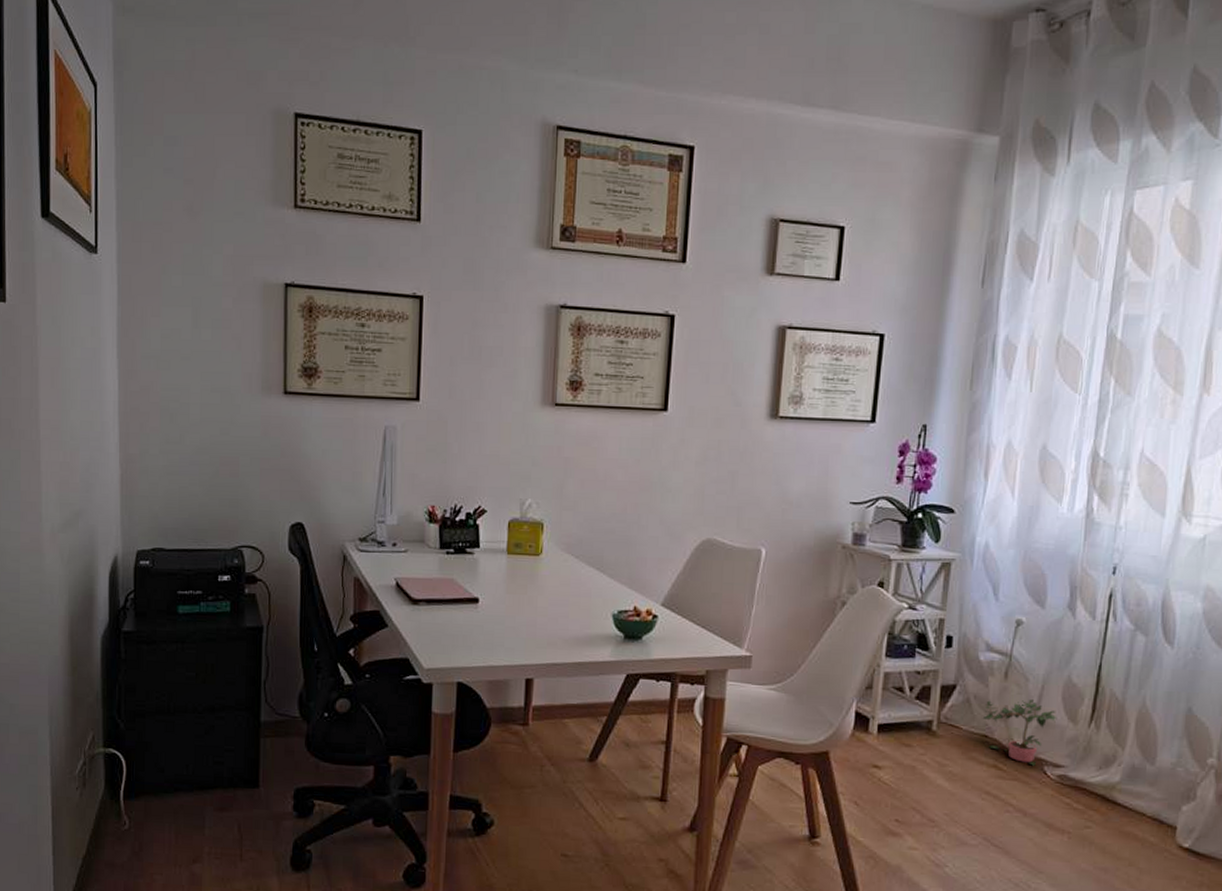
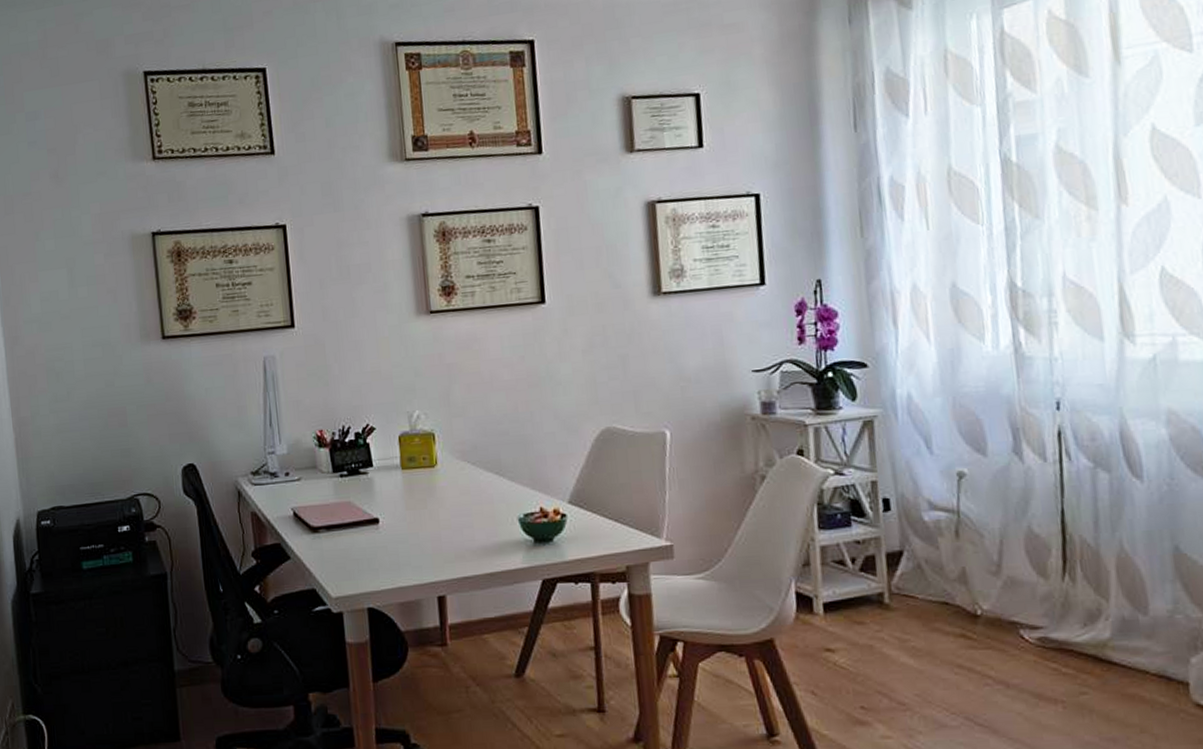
potted plant: present [982,699,1057,766] -> none [938,557,1025,631]

